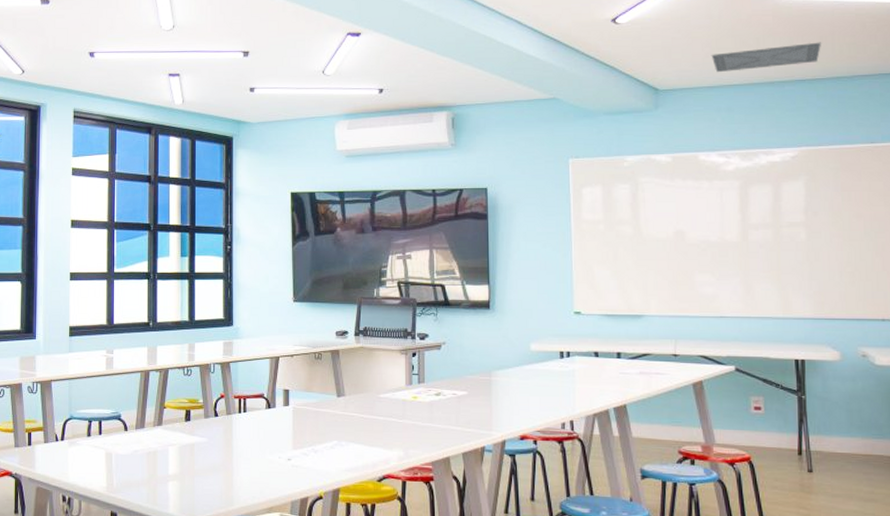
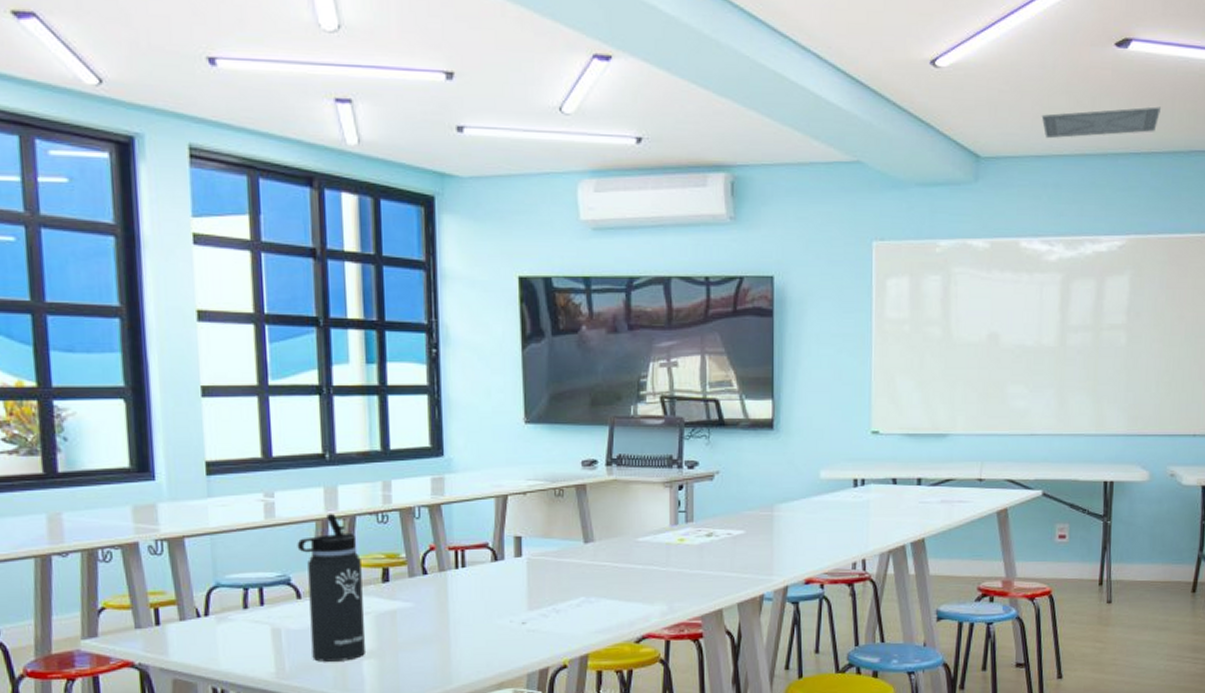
thermos bottle: none [127,366,171,481] -> present [297,513,365,662]

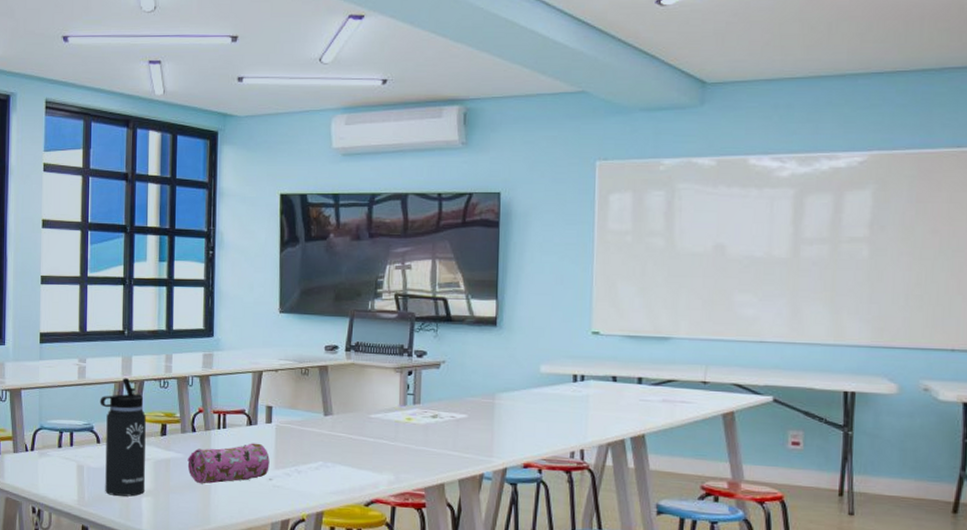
pencil case: none [419,581,522,637] -> present [187,443,270,484]
ceiling vent: present [1041,106,1161,139] -> none [771,27,907,64]

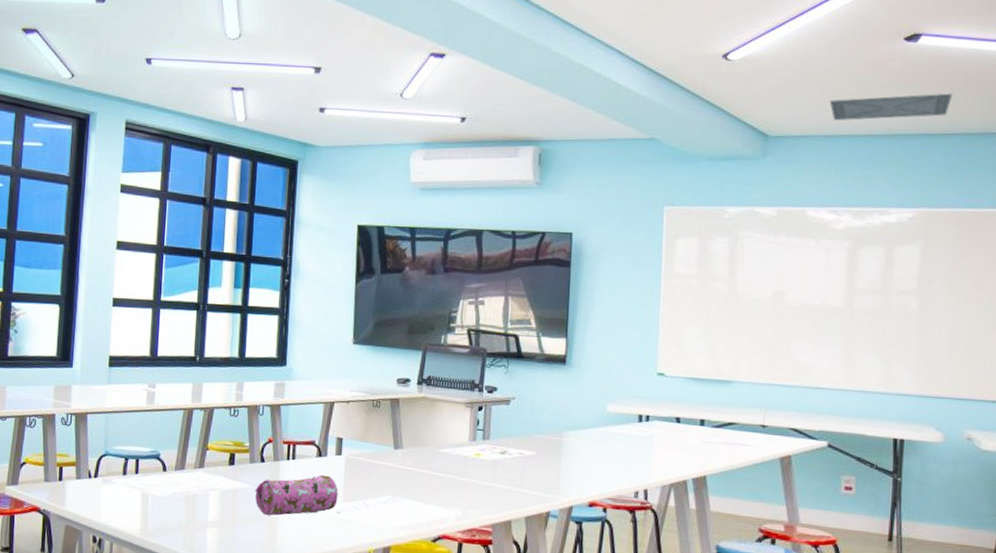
thermos bottle: present [100,377,146,497] -> none [167,404,215,527]
ceiling vent: none [771,27,907,64] -> present [829,93,952,121]

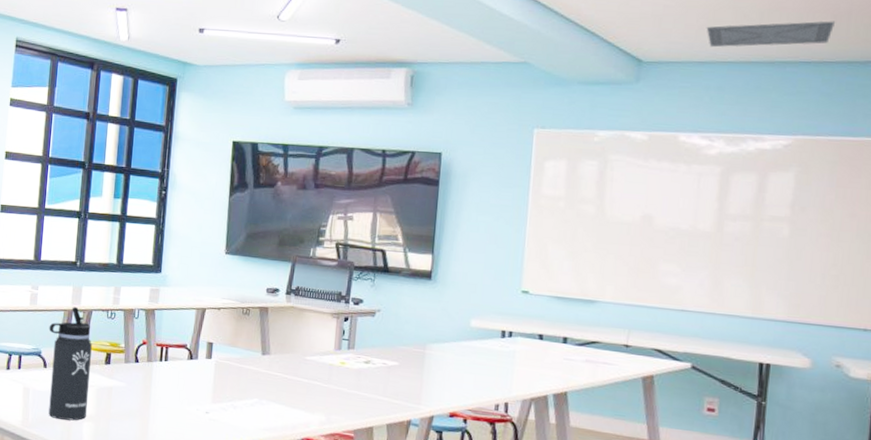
thermos bottle: none [167,404,215,527] -> present [48,306,92,421]
pencil case: present [255,475,338,516] -> none [128,376,208,414]

